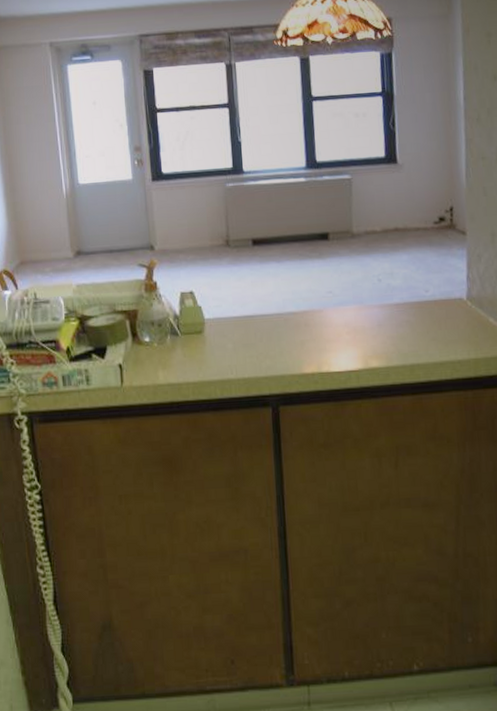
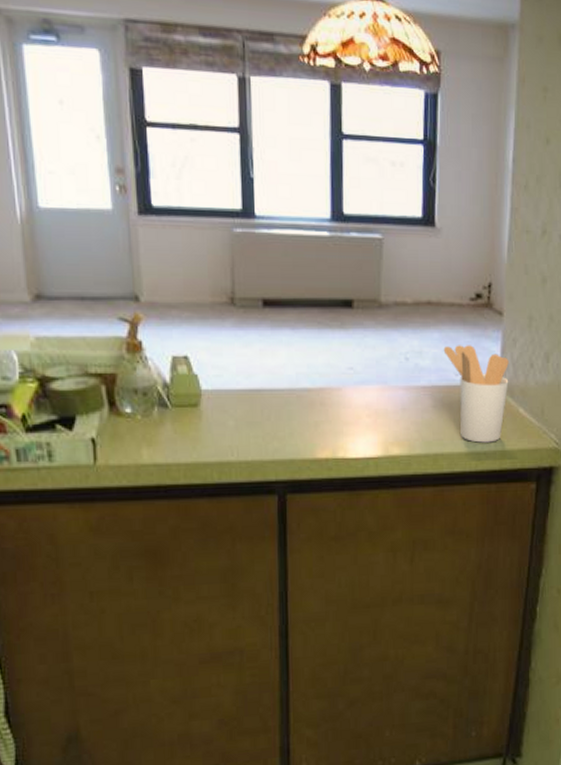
utensil holder: none [412,263,477,353] -> present [443,345,509,443]

